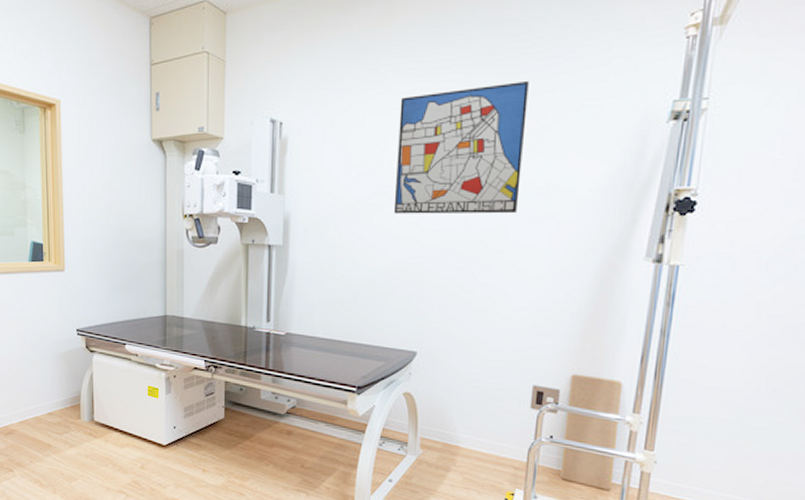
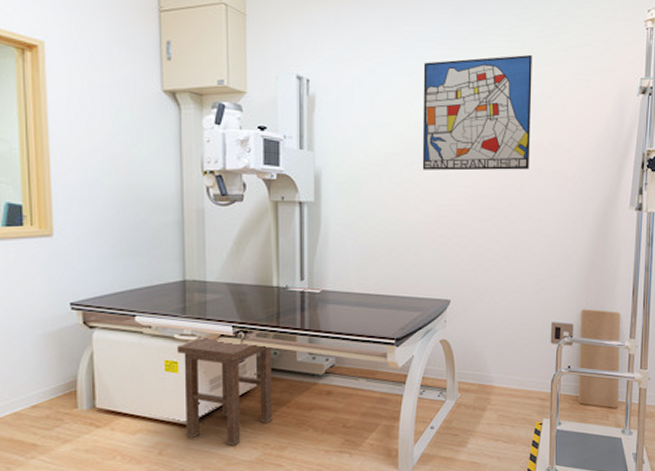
stool: none [158,367,238,470] -> present [178,335,272,446]

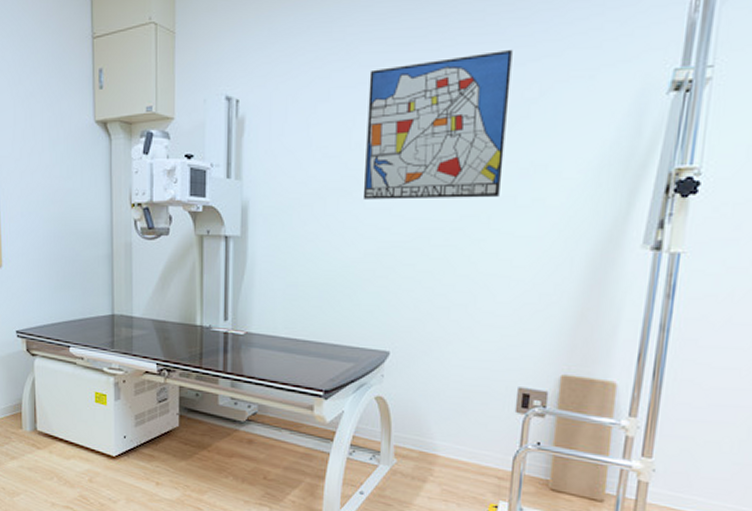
stool: present [178,335,272,446] -> none [106,371,194,483]

